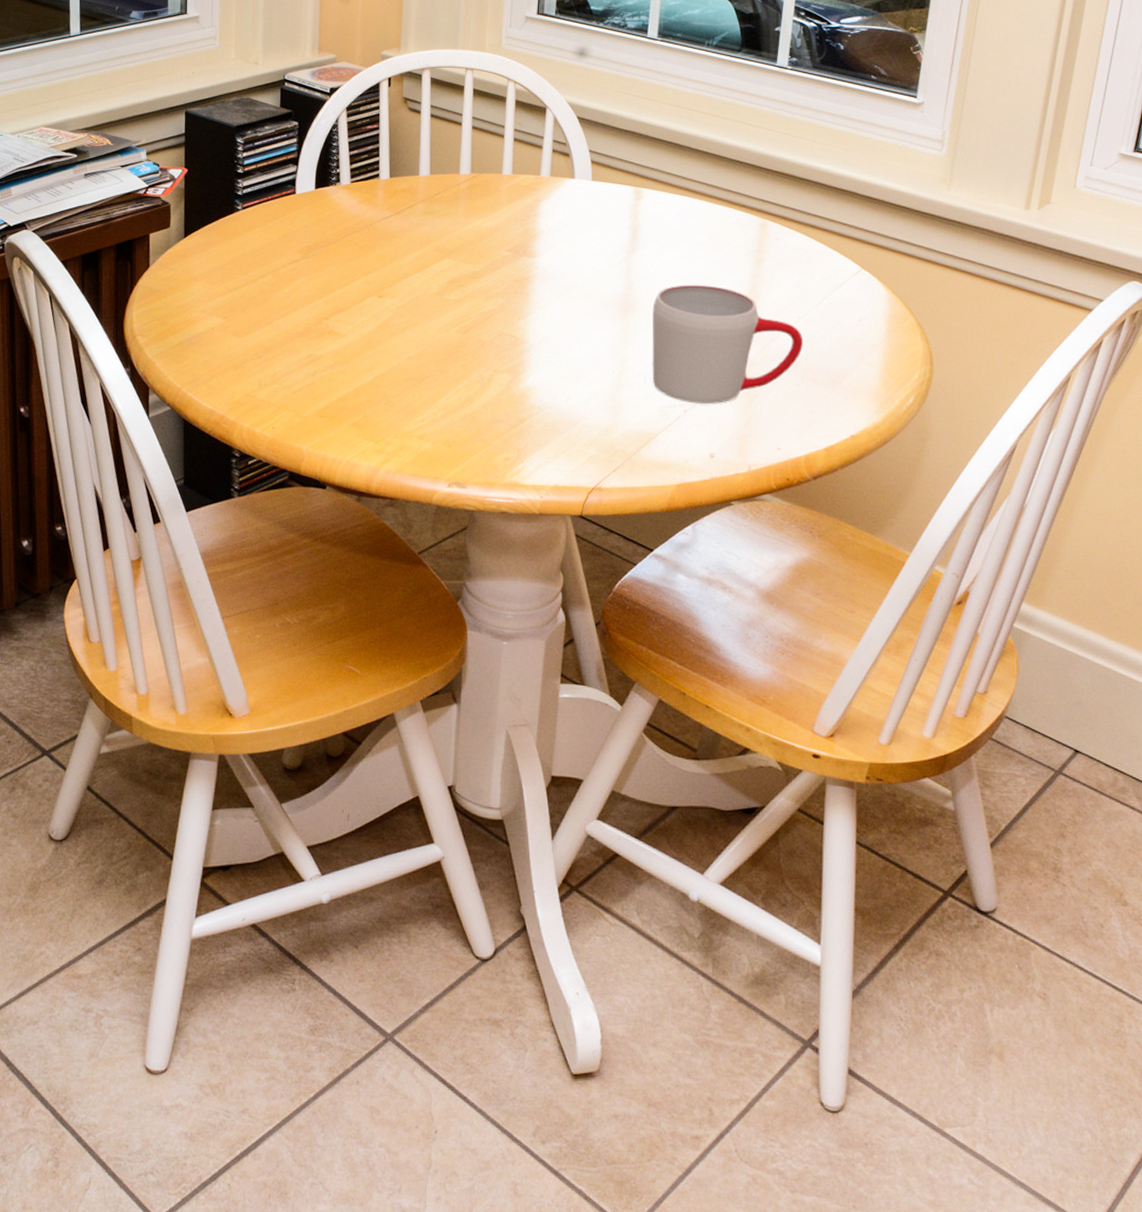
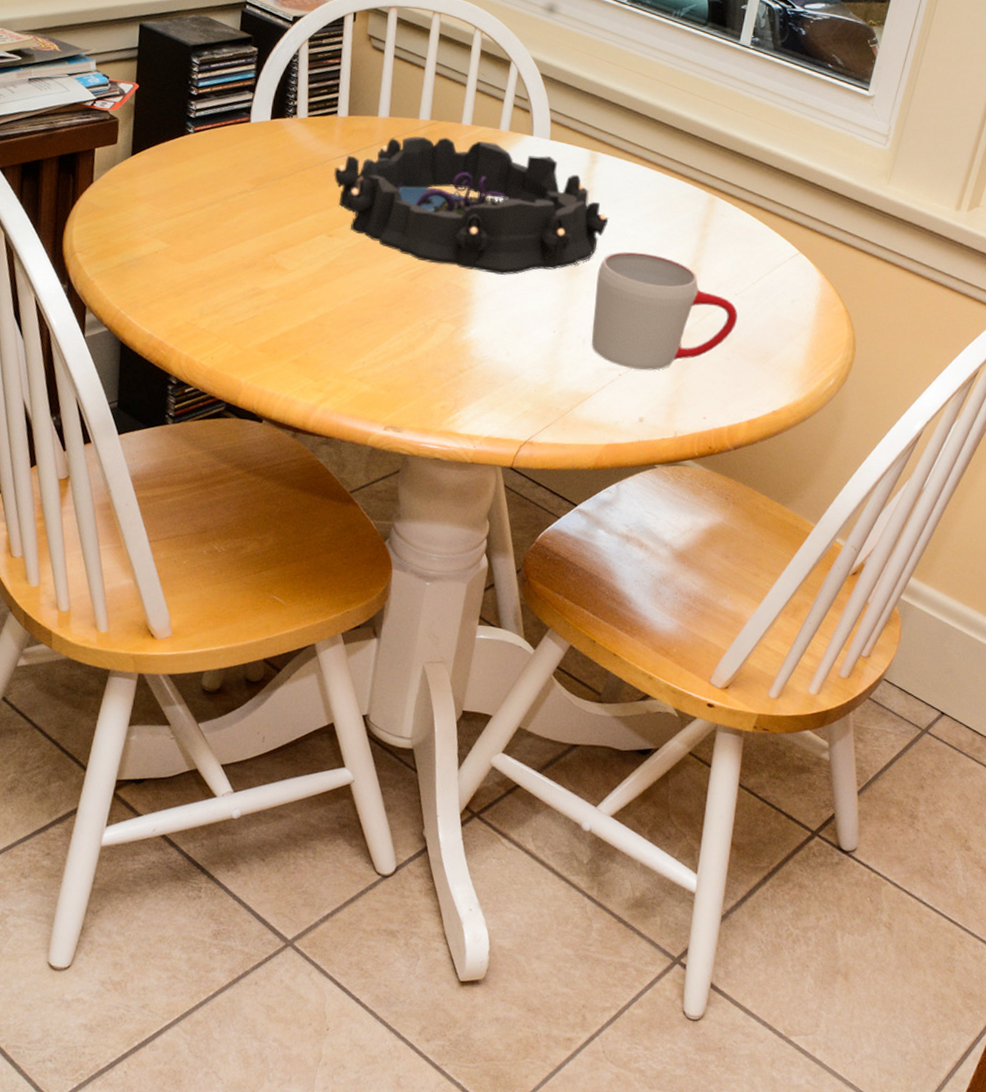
decorative bowl: none [380,189,659,320] -> present [334,136,609,275]

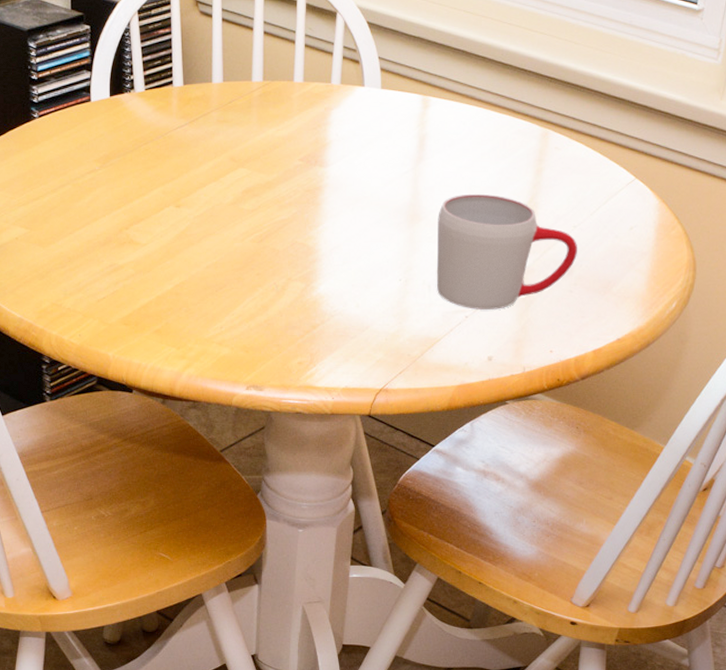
decorative bowl: present [334,136,609,275] -> none [176,97,445,229]

